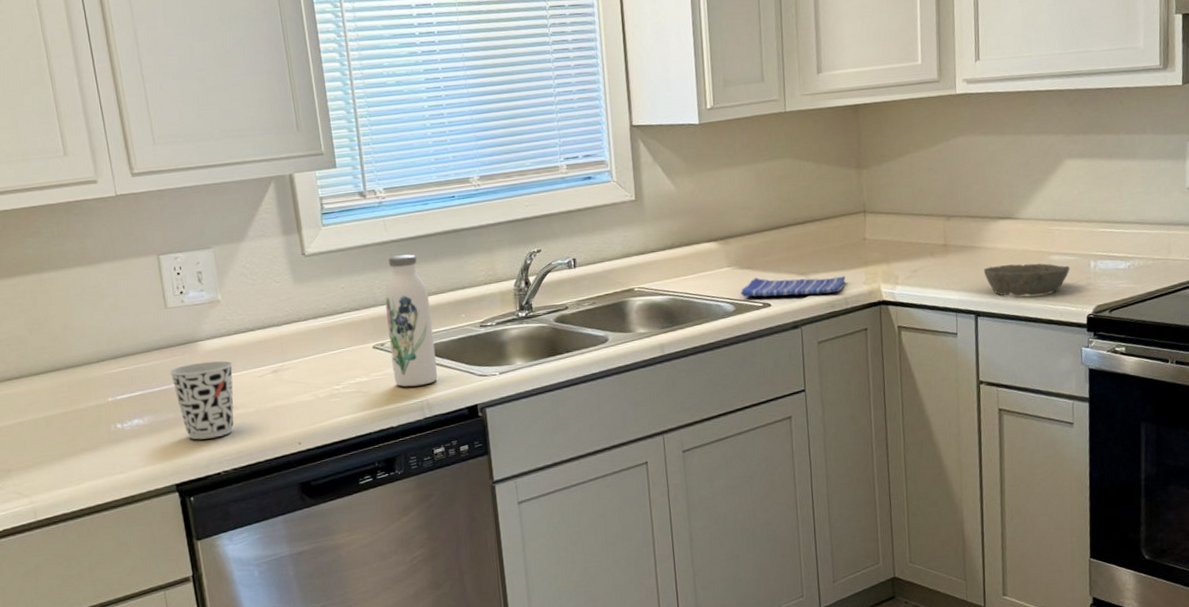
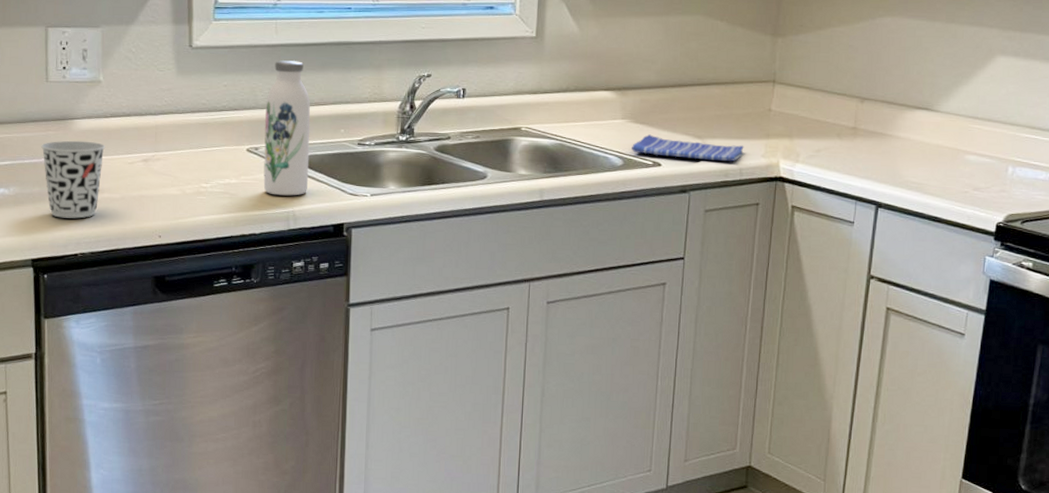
bowl: present [983,263,1070,296] -> none [891,157,985,195]

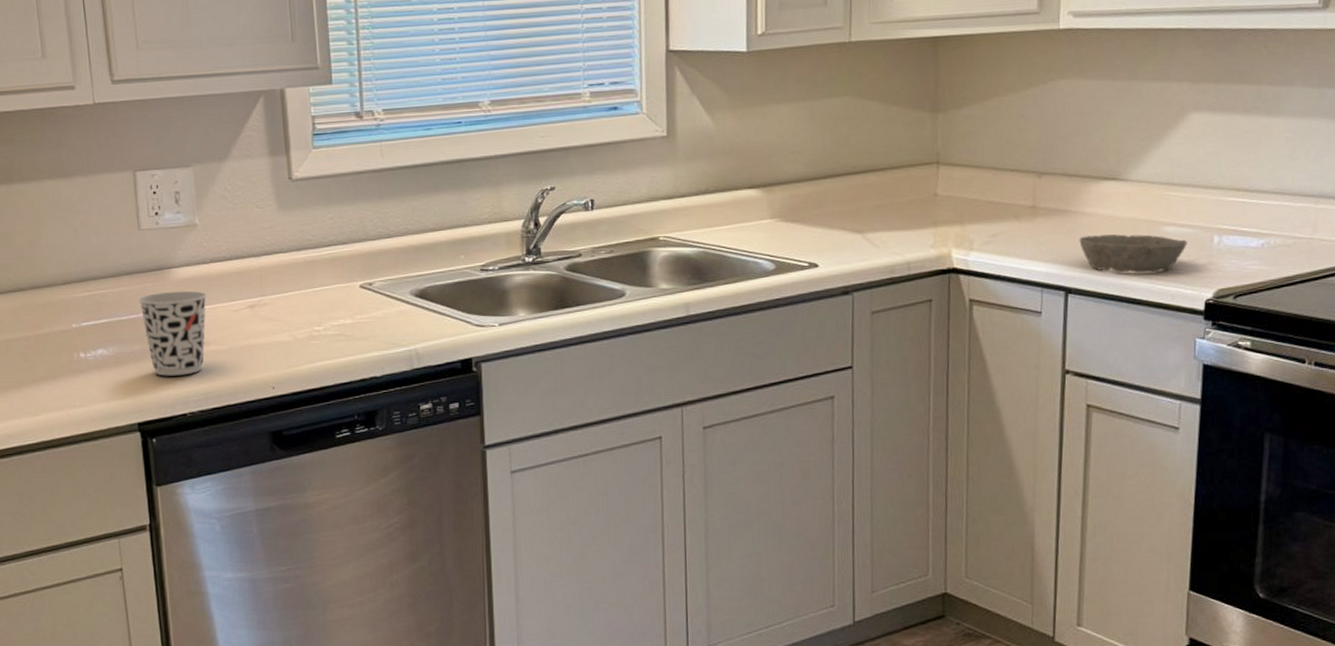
water bottle: present [263,60,311,196] -> none [376,185,430,333]
dish towel: present [631,134,744,161] -> none [782,233,910,256]
bowl: none [891,157,985,195] -> present [1079,234,1187,273]

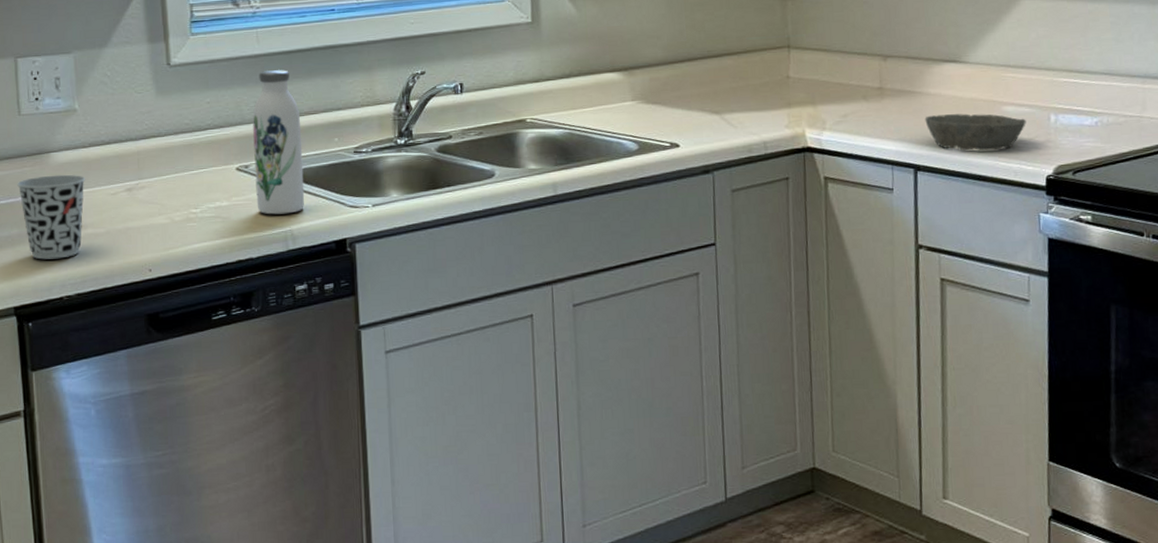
water bottle: none [376,185,430,333] -> present [252,70,305,215]

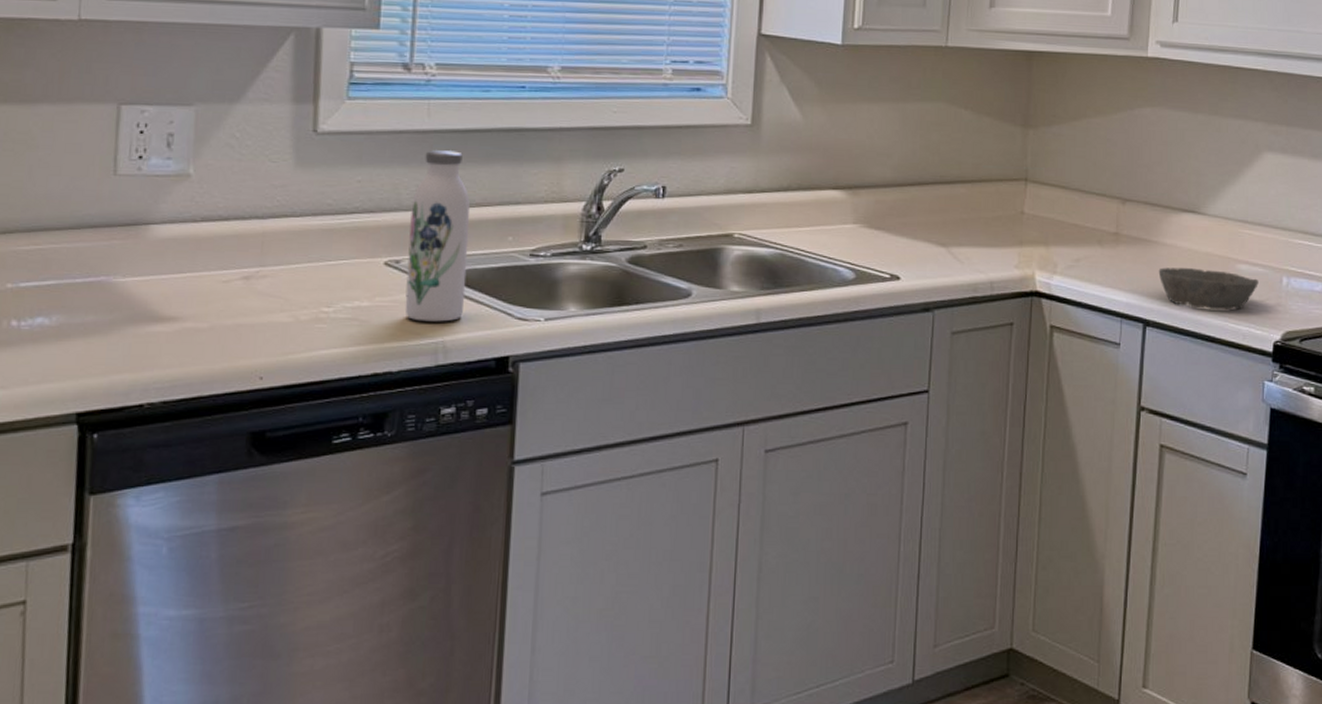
cup: present [17,174,85,260] -> none [101,252,191,357]

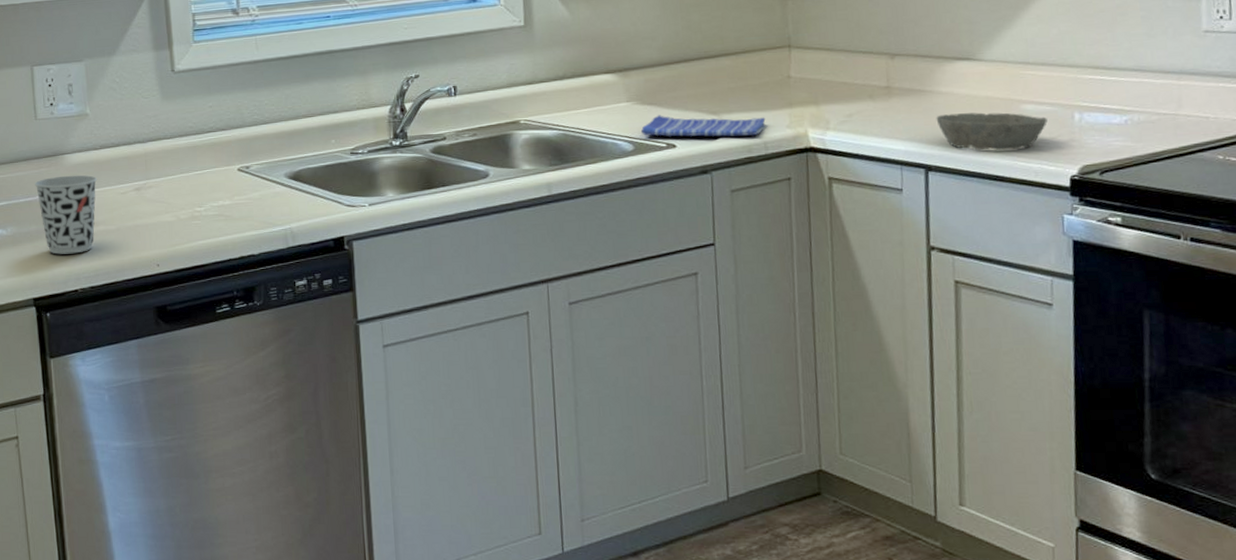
cup: none [101,252,191,357] -> present [35,175,97,254]
water bottle: present [405,150,470,322] -> none [253,75,304,213]
dish towel: none [864,241,995,273] -> present [640,115,766,137]

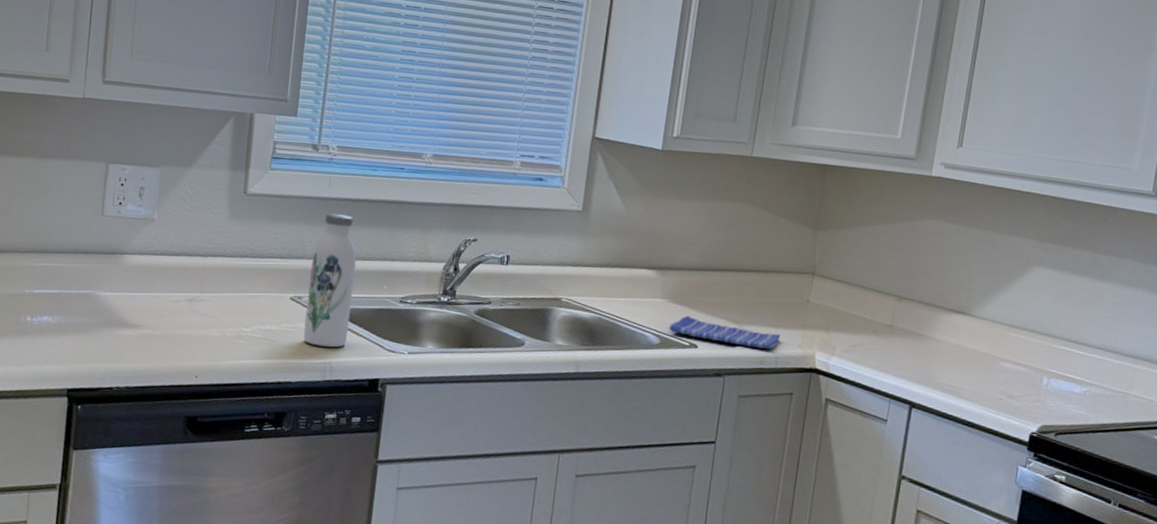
cup: present [35,175,97,254] -> none [89,274,152,352]
water bottle: none [253,75,304,213] -> present [303,213,357,348]
bowl: present [936,112,1048,151] -> none [927,359,1020,402]

